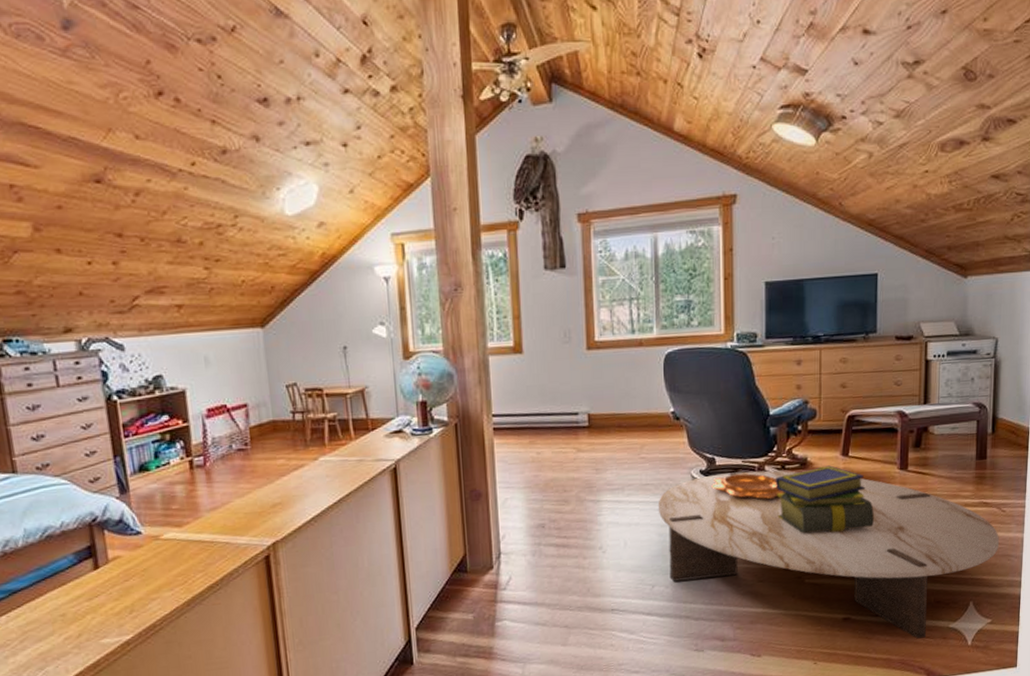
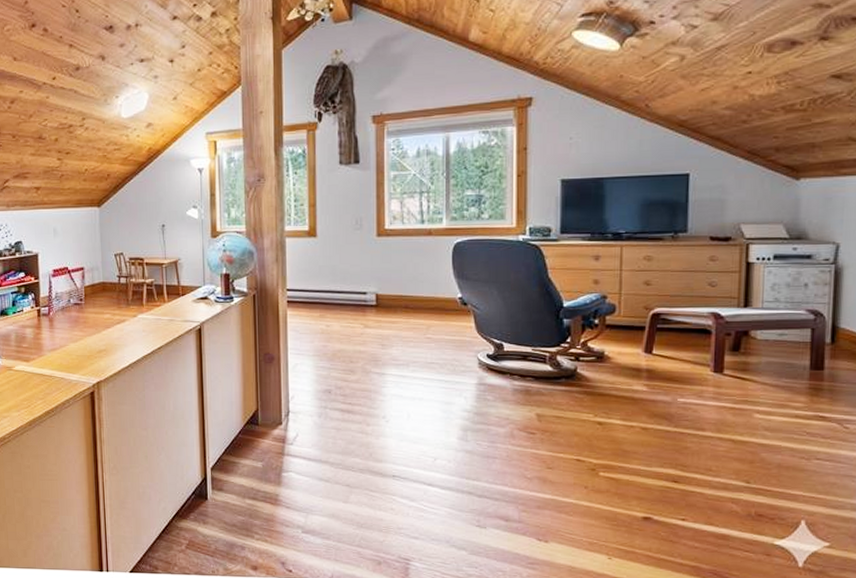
coffee table: present [658,470,1000,639] -> none [442,359,841,551]
decorative bowl: present [711,473,785,499] -> none [499,362,578,388]
stack of books: present [775,465,874,534] -> none [567,361,682,428]

